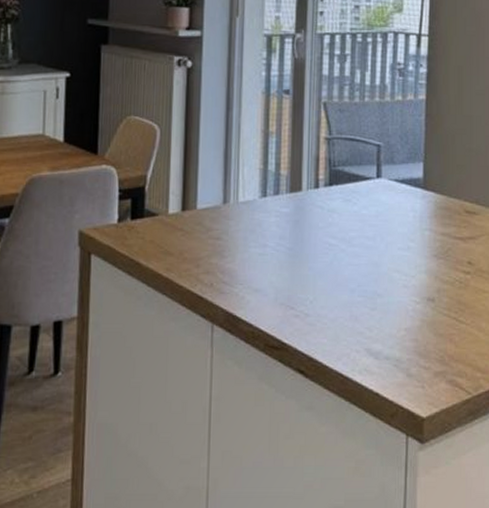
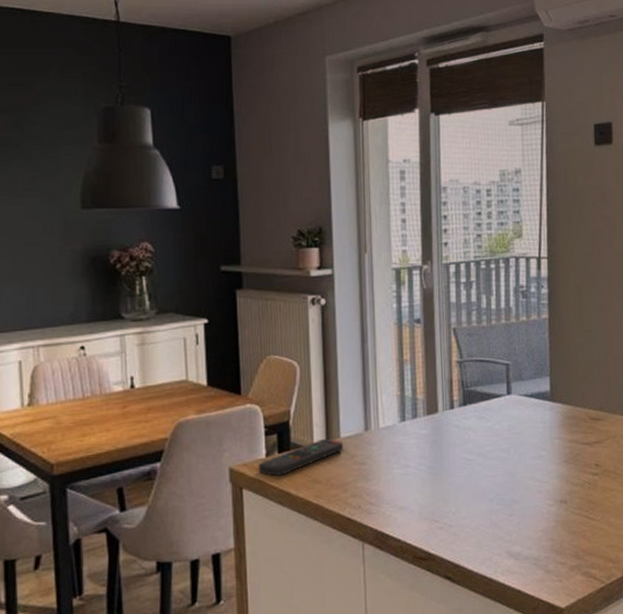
remote control: none [109,209,200,244] -> present [258,439,344,476]

